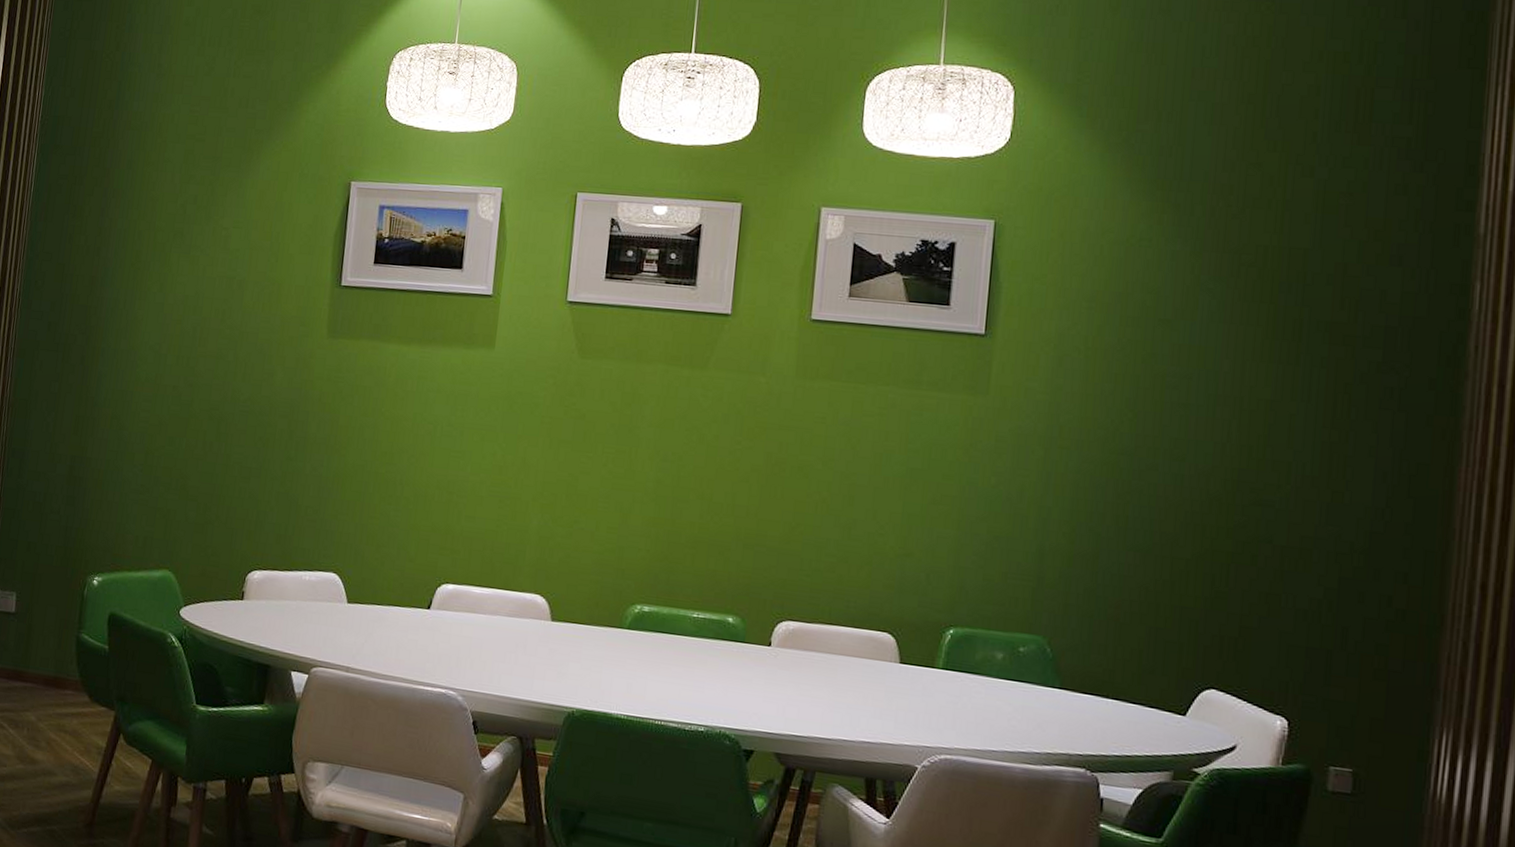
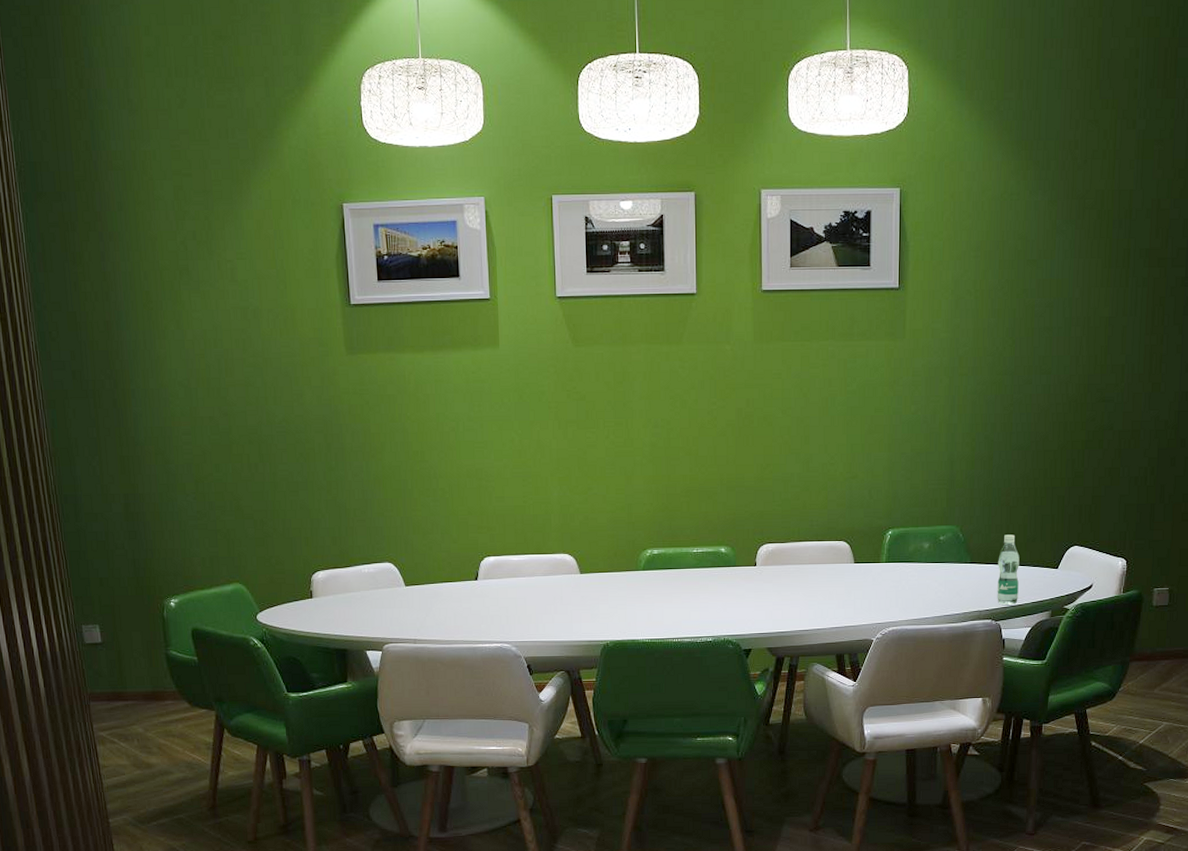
bottle: none [1095,658,1131,755] -> present [997,534,1020,606]

